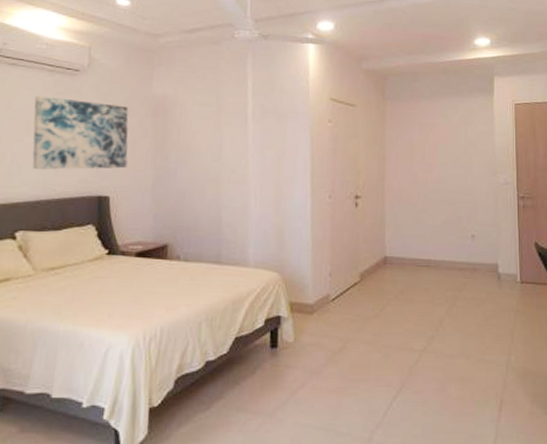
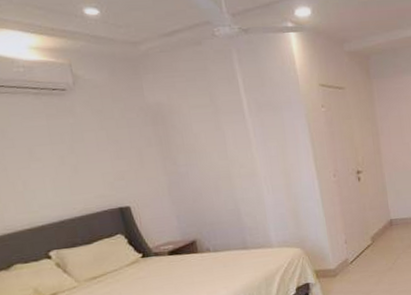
wall art: present [32,95,129,170] -> none [27,119,140,192]

